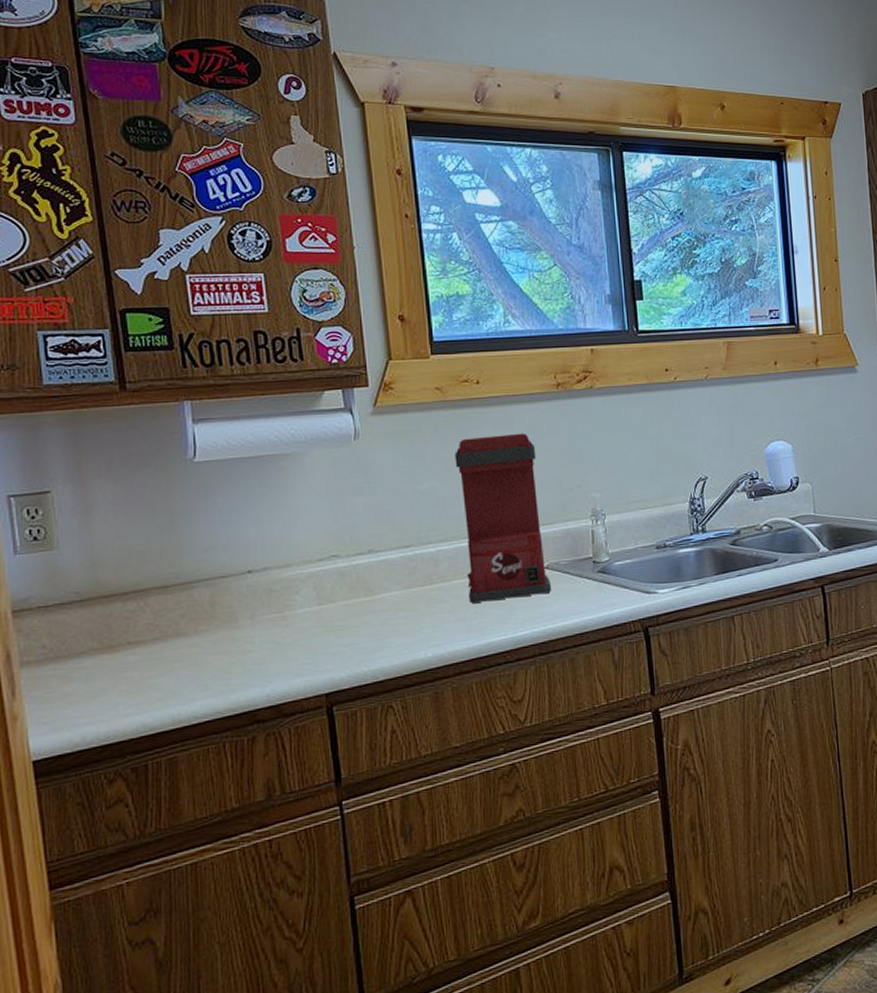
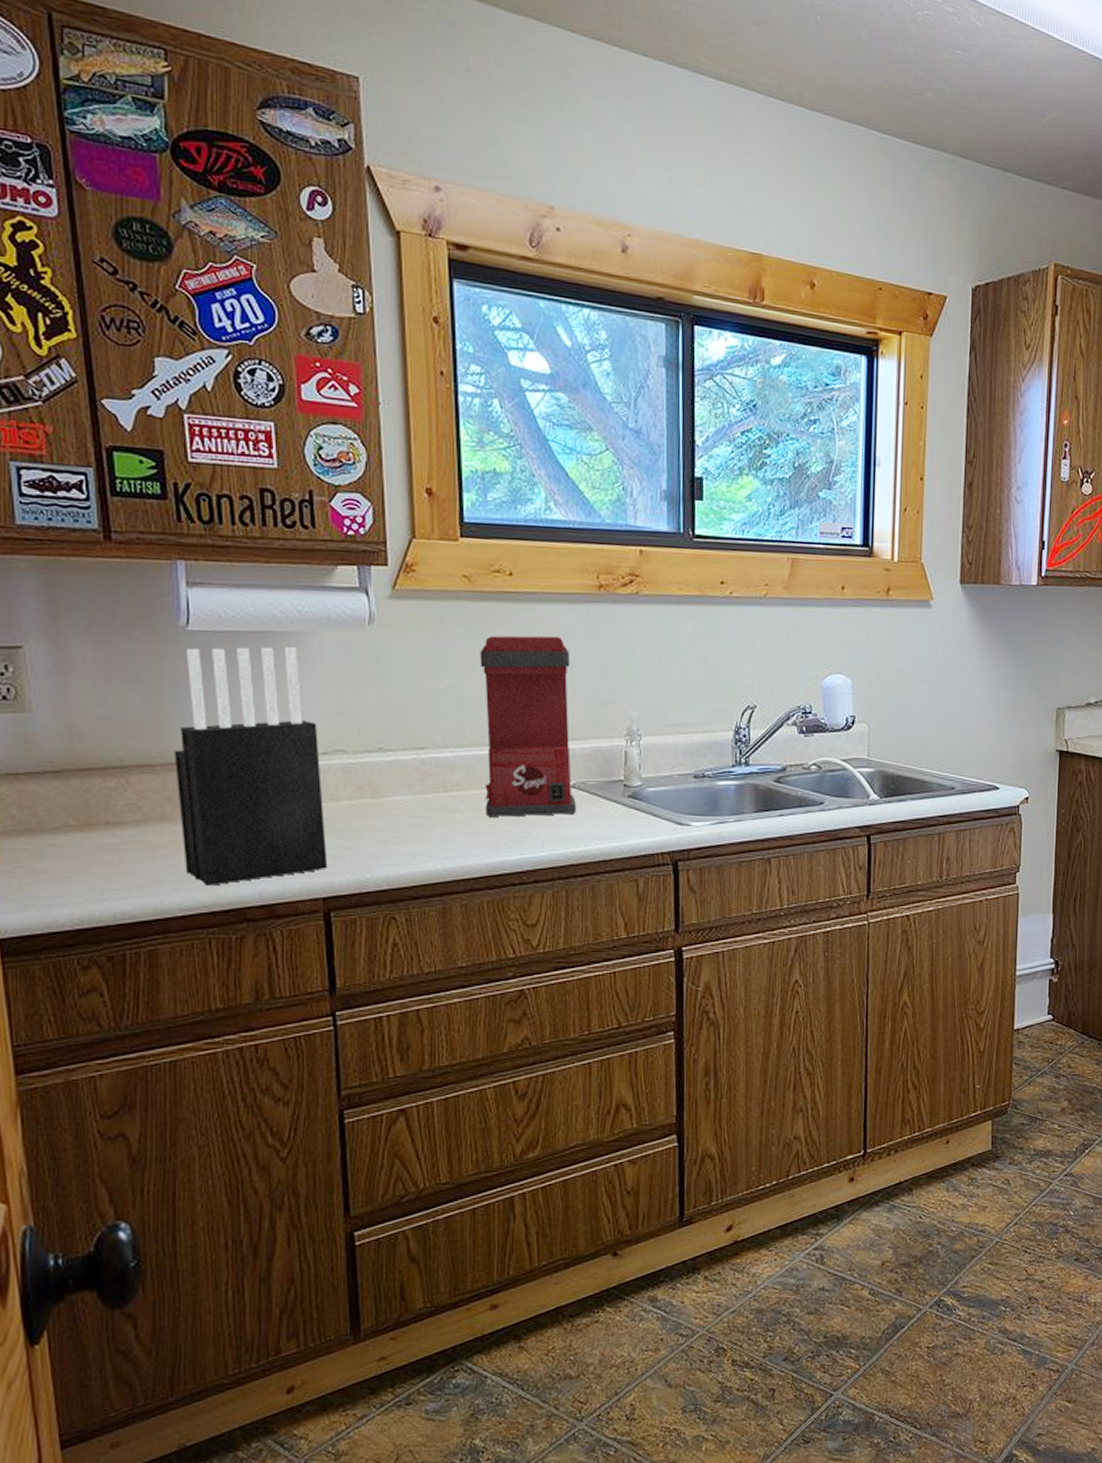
knife block: none [186,466,329,693] -> present [174,646,328,886]

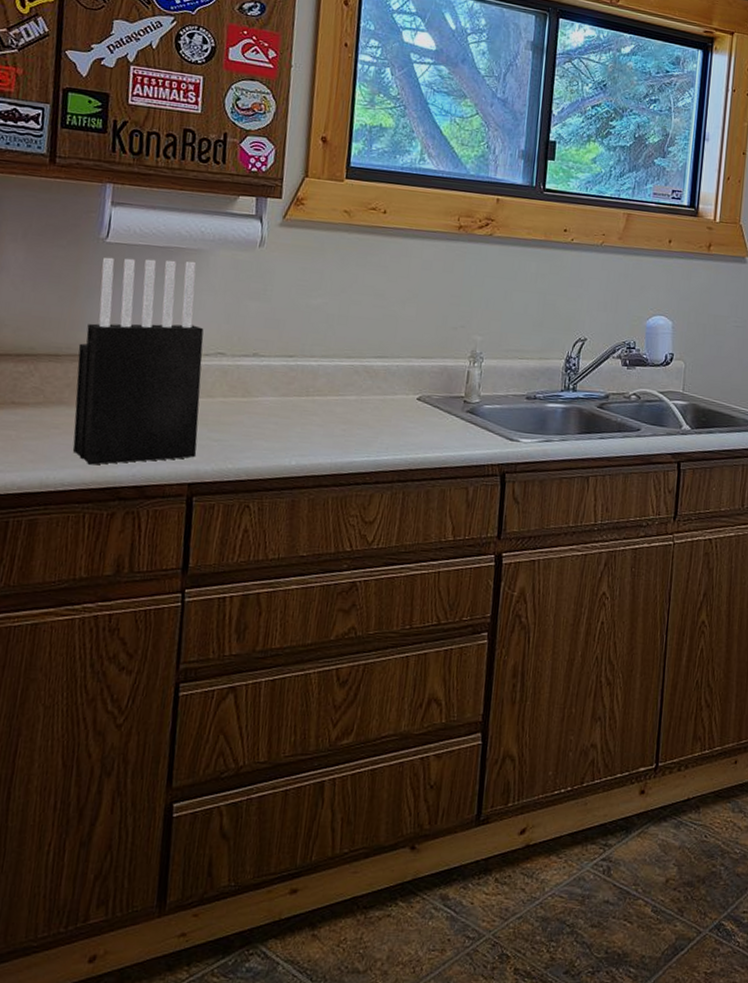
coffee maker: present [480,635,576,817] -> none [340,263,428,424]

